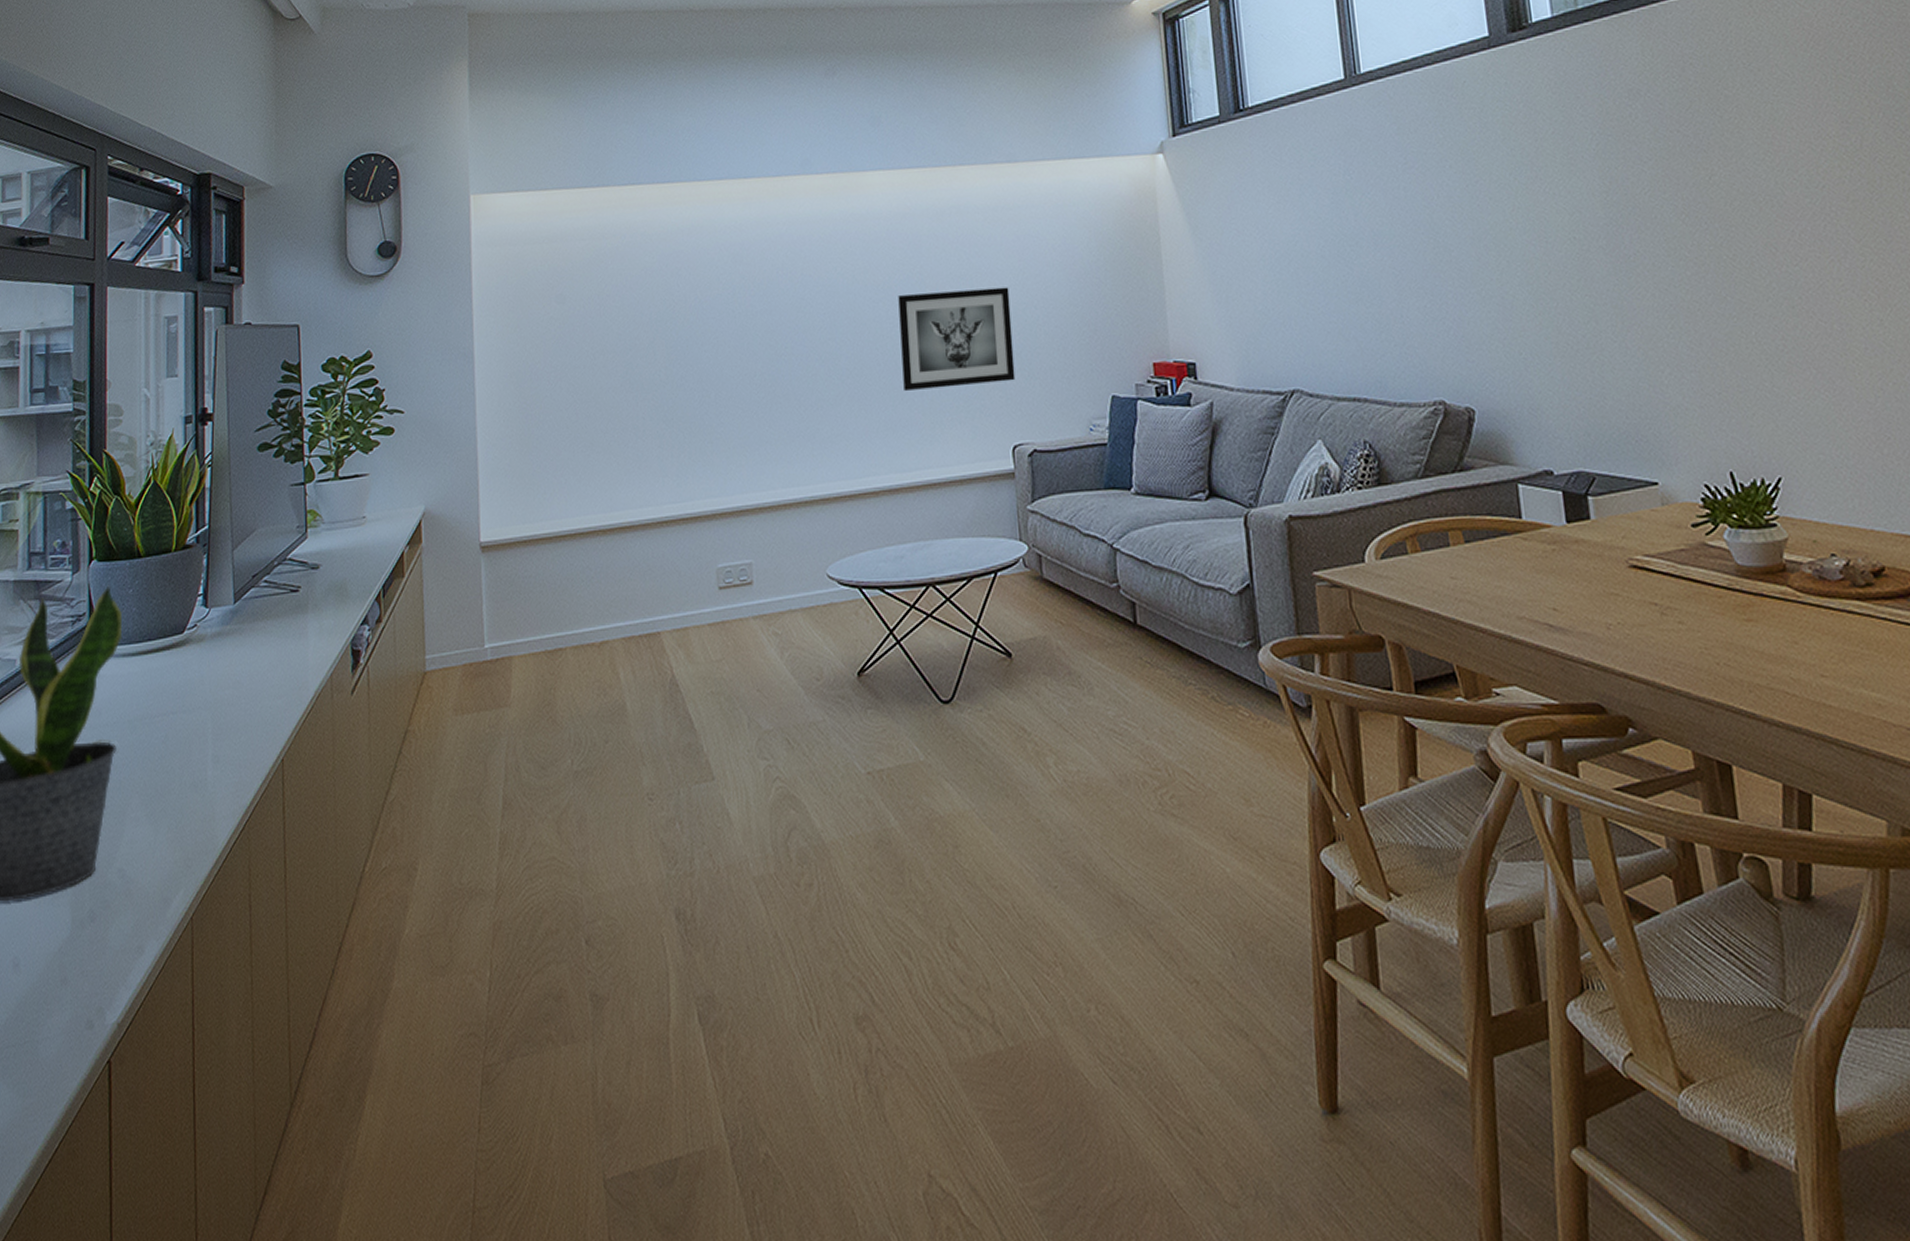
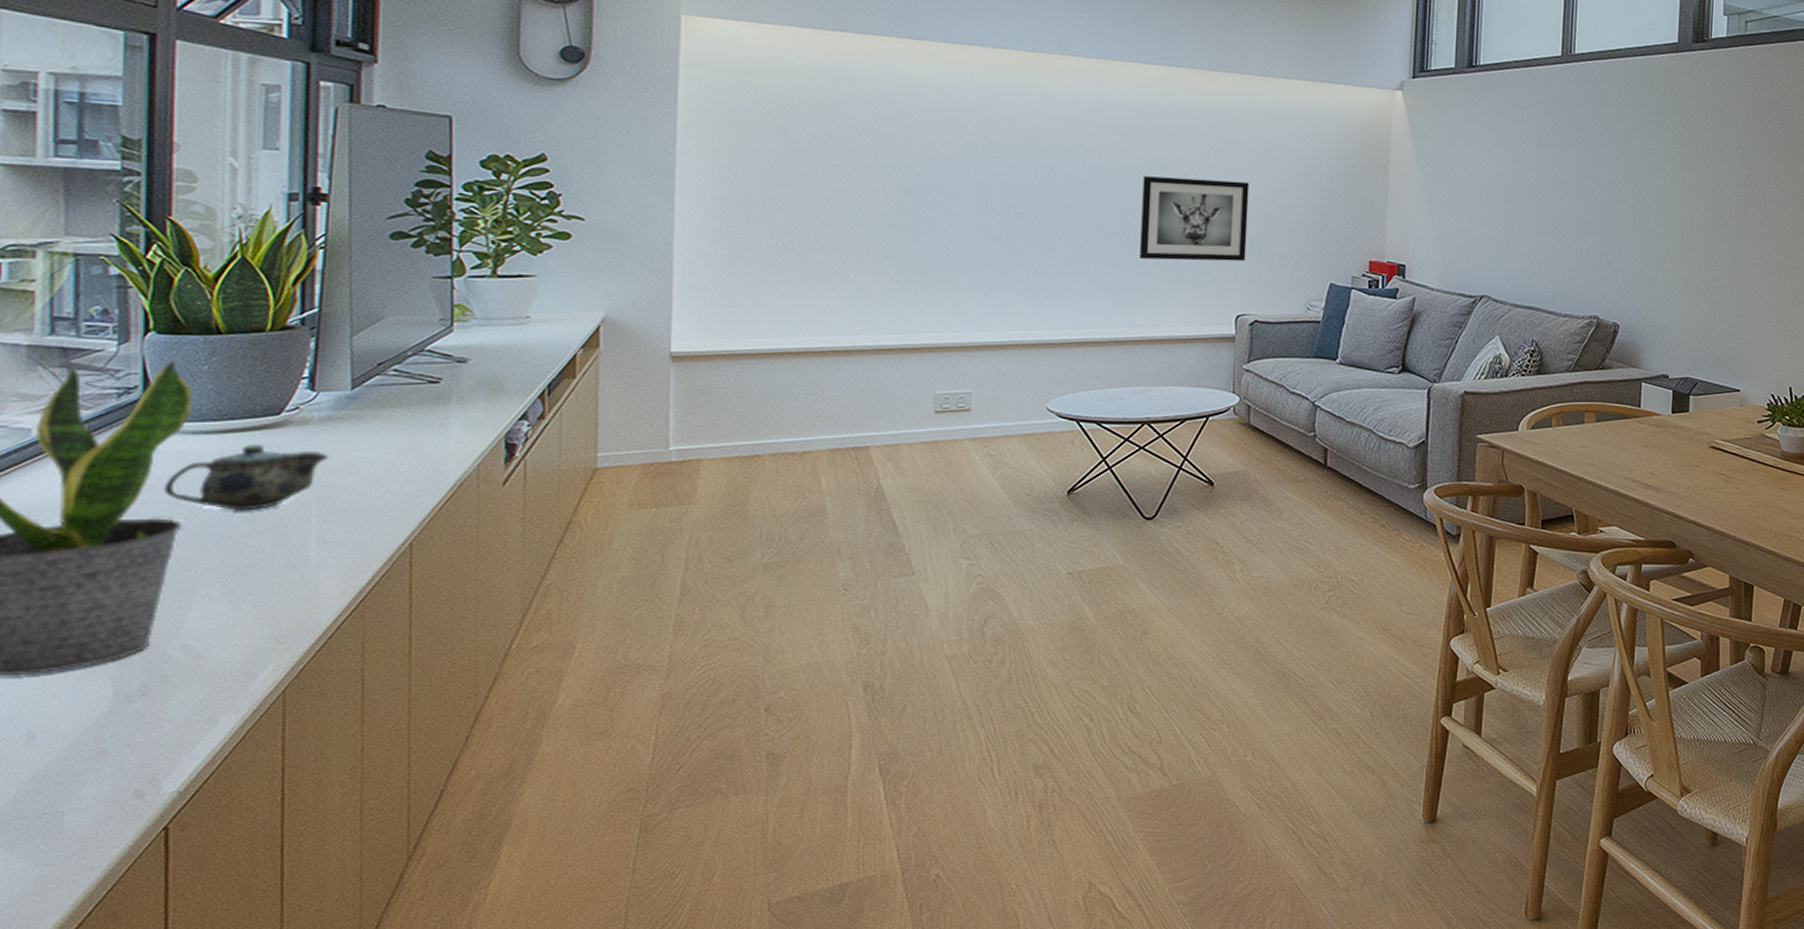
teapot: none [104,663,220,732] -> present [163,443,330,511]

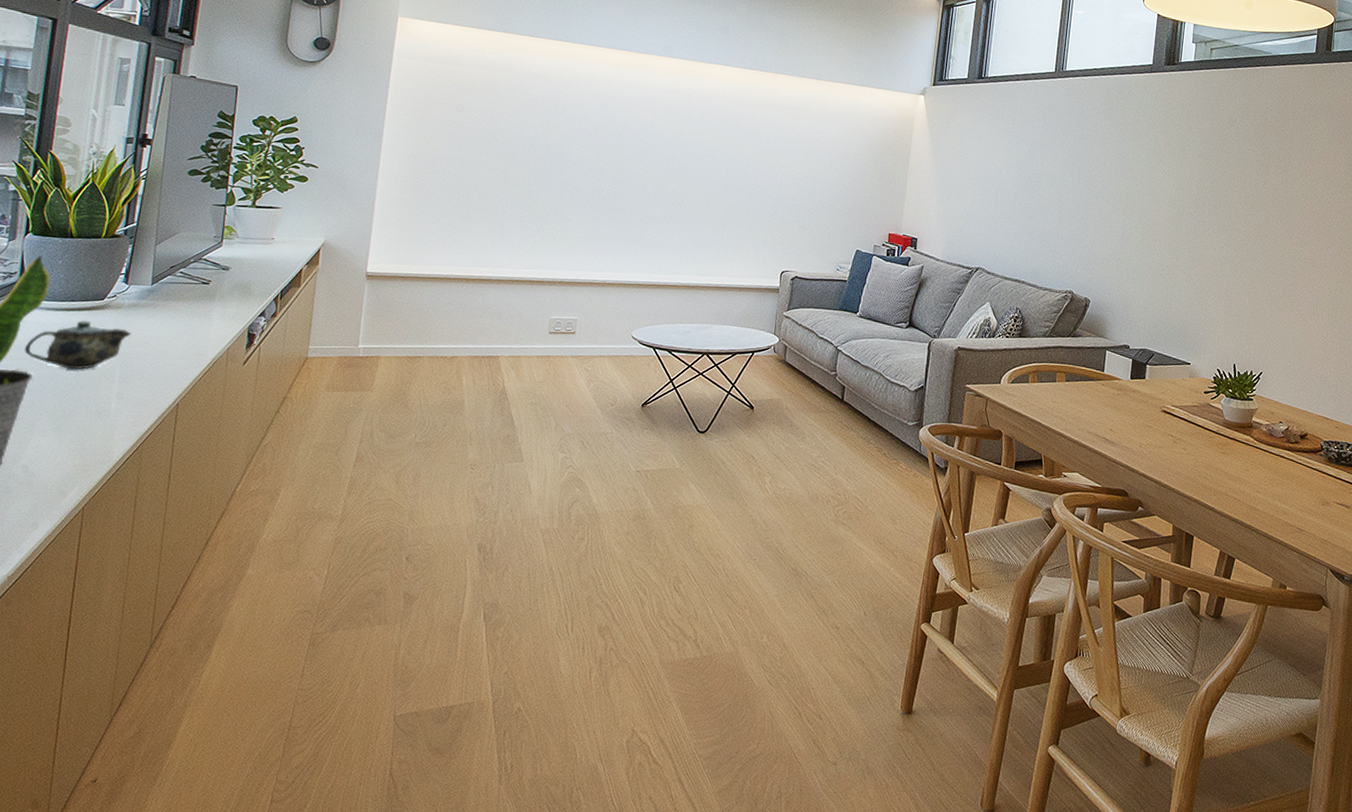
wall art: present [1140,176,1250,262] -> none [711,155,799,228]

